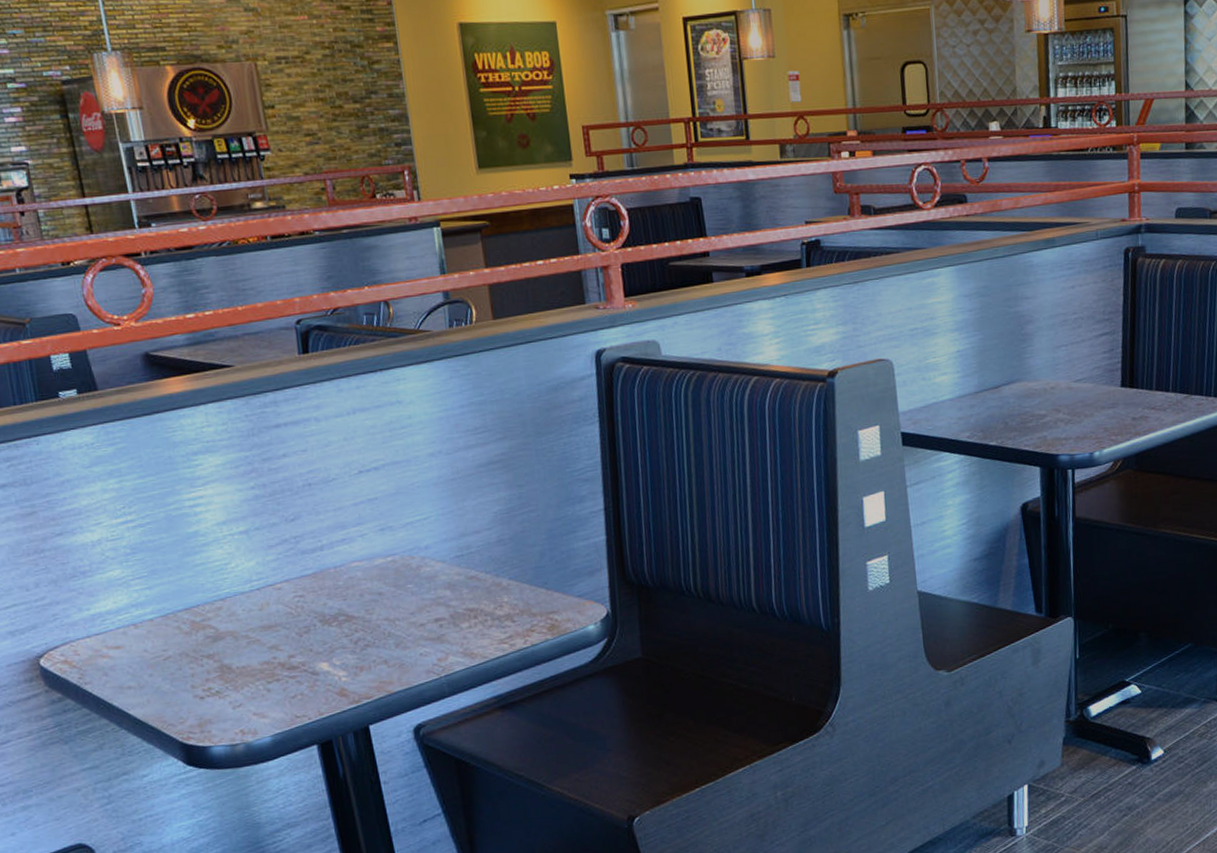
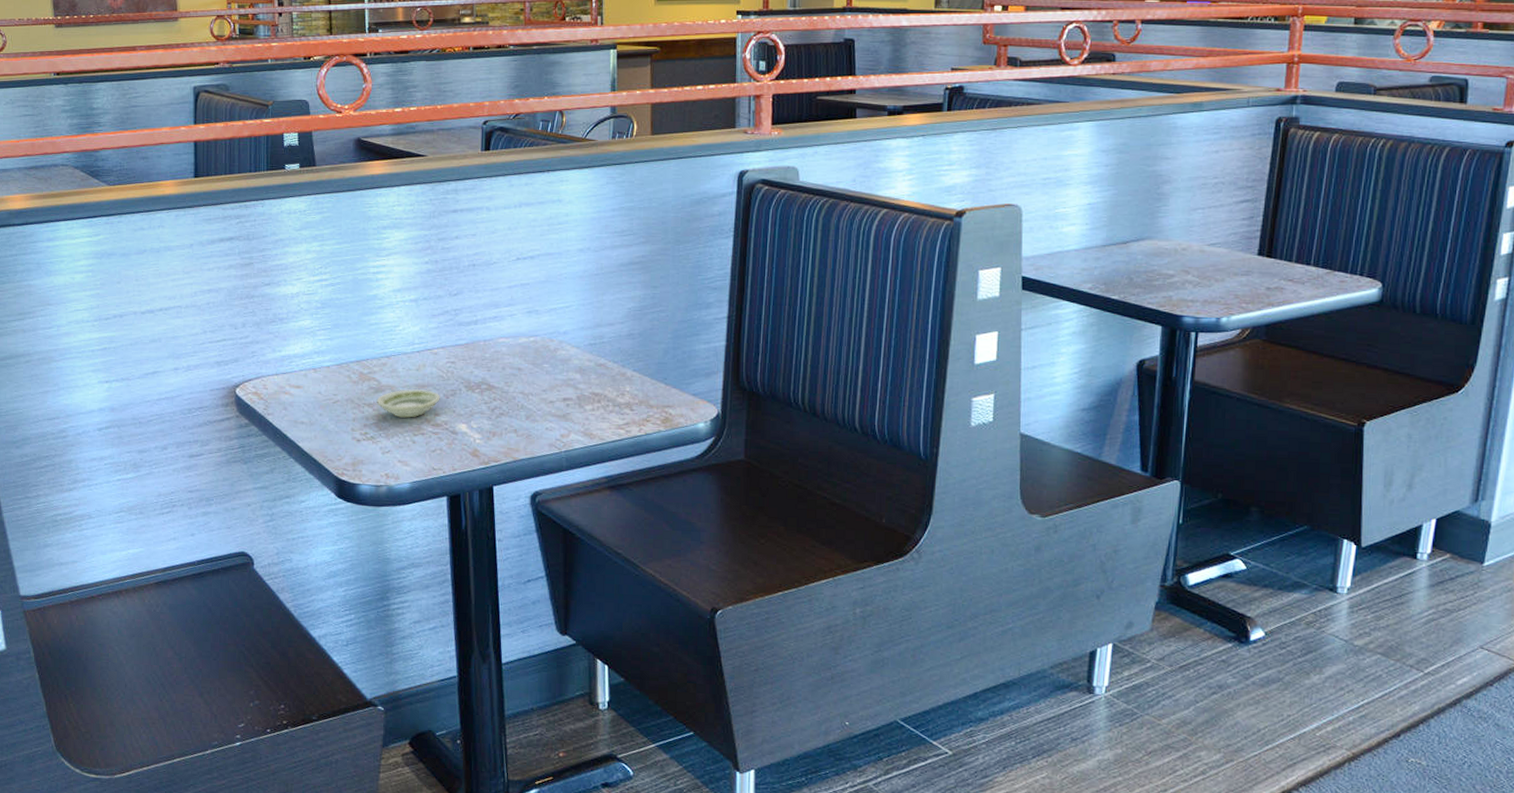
saucer: none [216,630,293,666] -> present [376,388,440,418]

